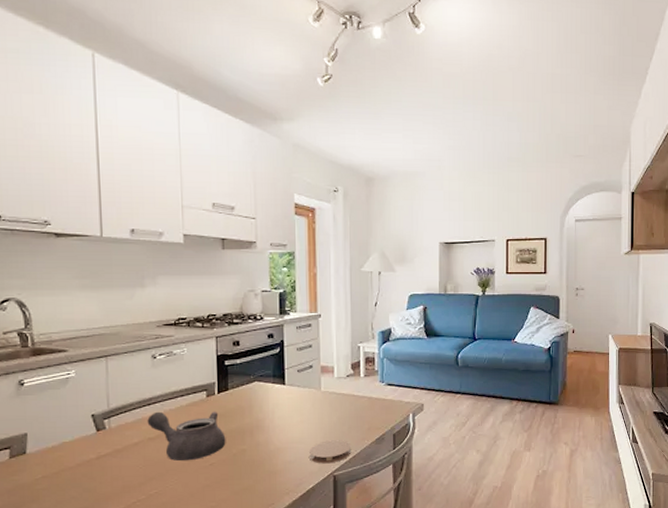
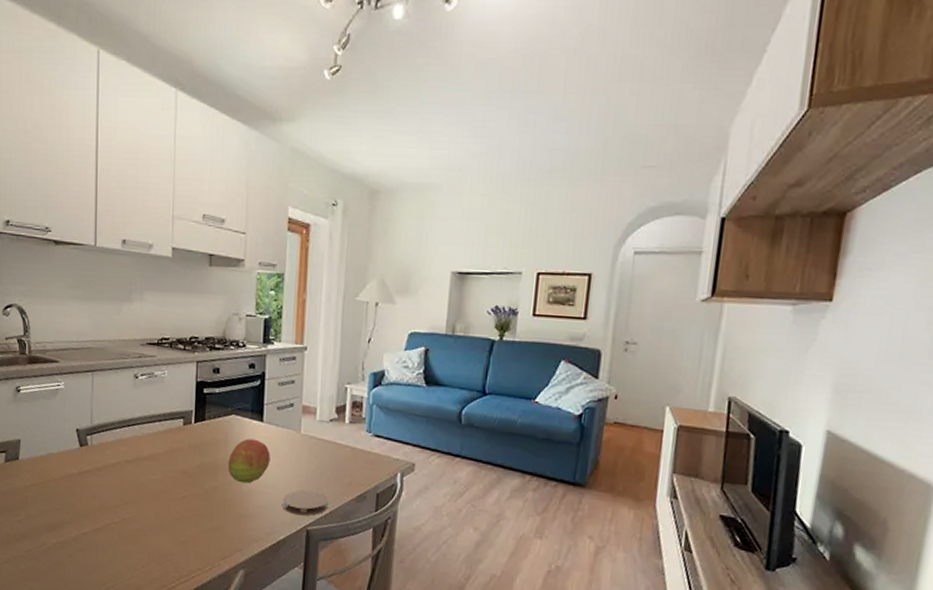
teapot: present [147,411,226,461] -> none [126,434,199,490]
fruit: none [254,401,295,443] -> present [227,438,270,484]

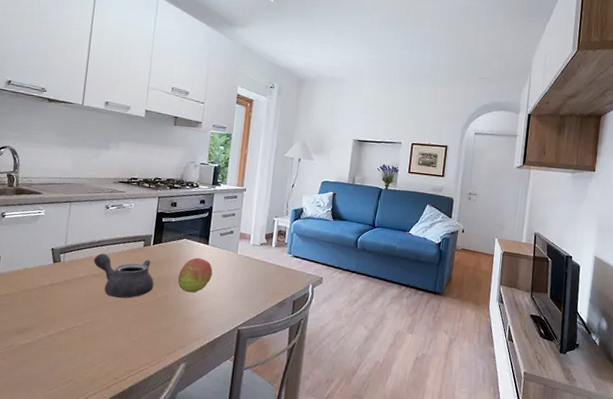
teapot: none [126,434,199,490] -> present [93,253,154,299]
coaster: present [283,489,329,516] -> none [220,298,257,318]

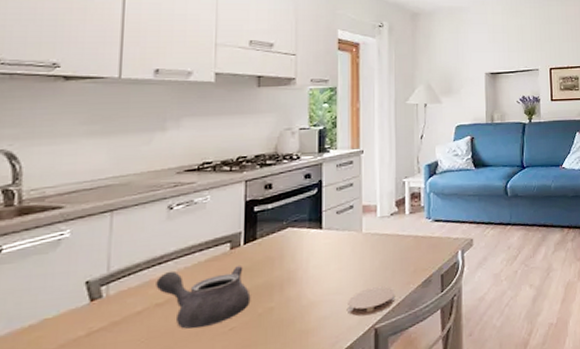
fruit: present [177,257,213,293] -> none [284,248,332,297]
coaster: none [220,298,257,318] -> present [348,286,396,316]

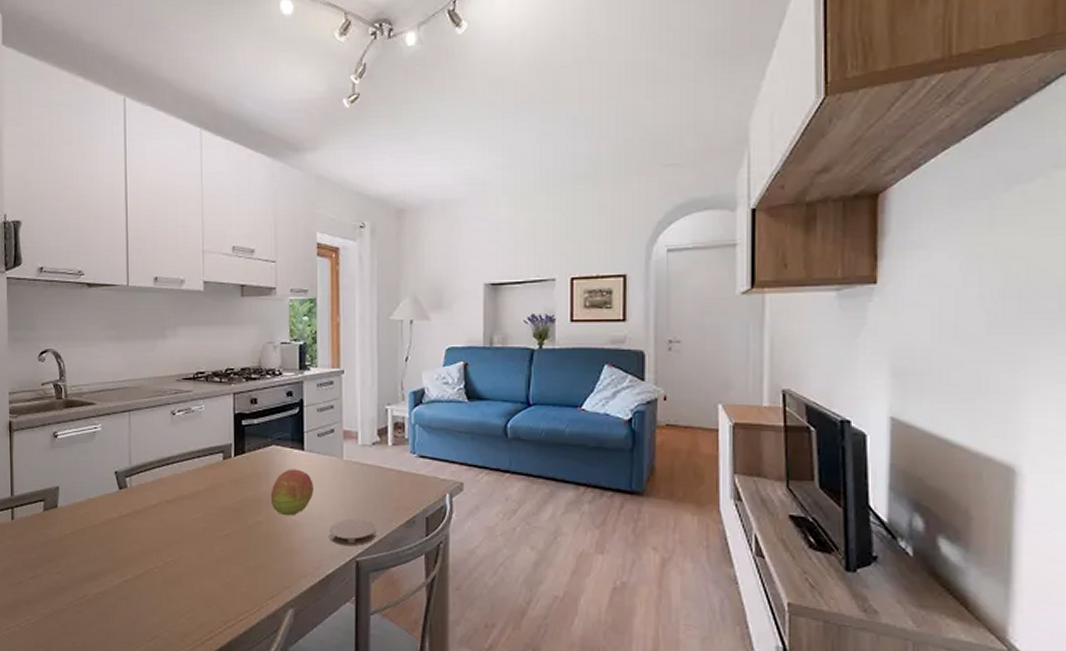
teapot: present [156,265,251,329] -> none [165,472,242,529]
fruit: none [284,248,332,297] -> present [270,469,314,516]

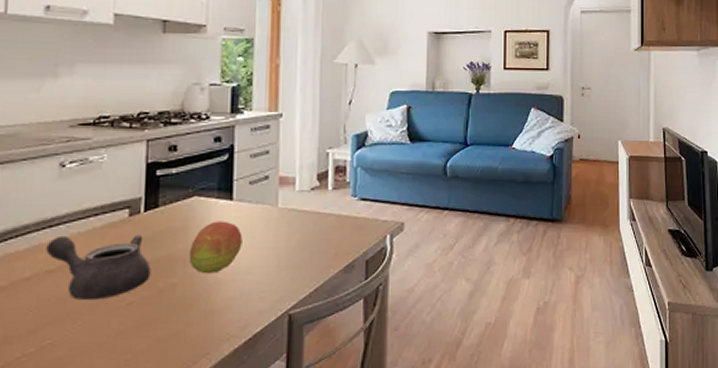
teapot: none [165,472,242,529] -> present [46,234,151,301]
coaster: present [329,518,377,546] -> none [259,269,313,300]

